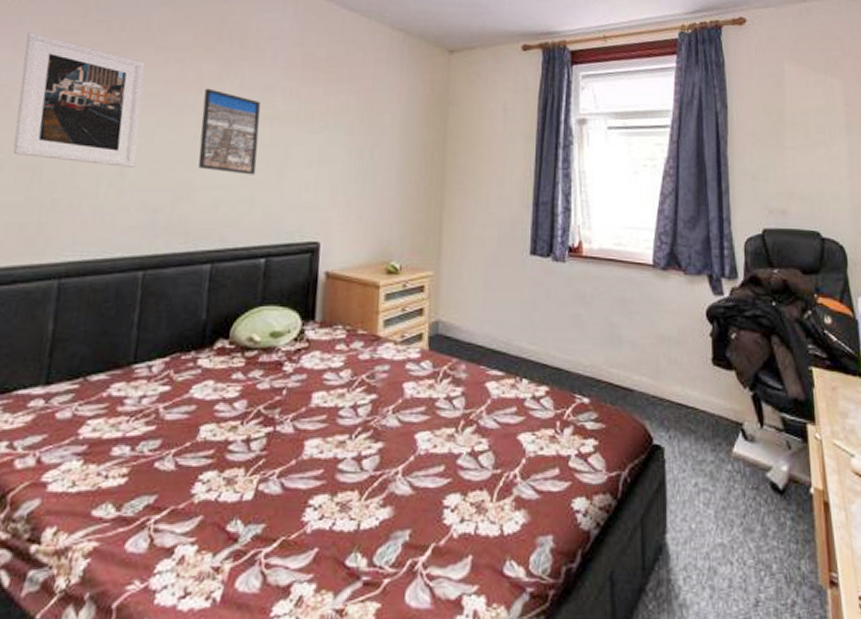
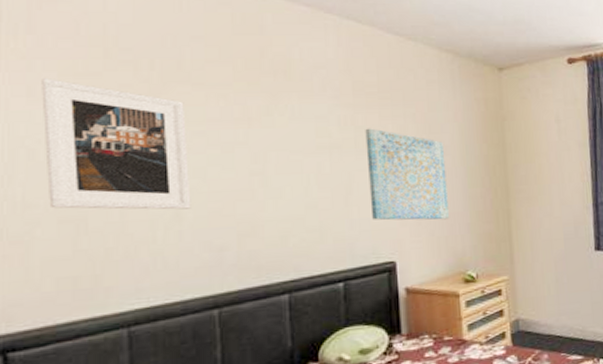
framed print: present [198,88,261,175] -> none [255,123,321,205]
wall art: none [303,102,384,204] -> present [365,128,449,221]

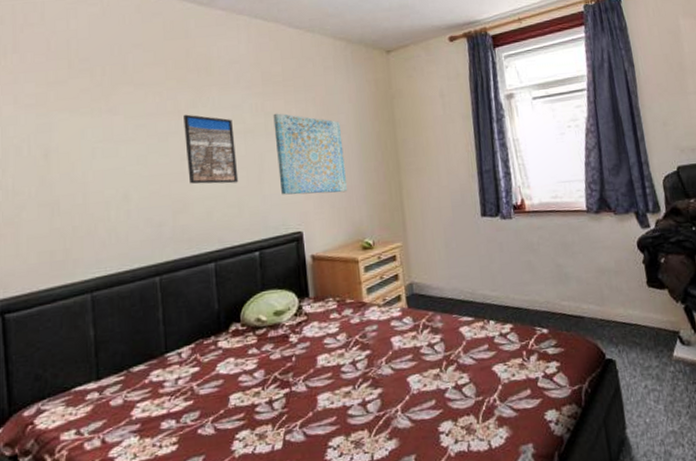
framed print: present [42,78,191,210] -> none [24,88,136,195]
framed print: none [255,123,321,205] -> present [183,114,239,184]

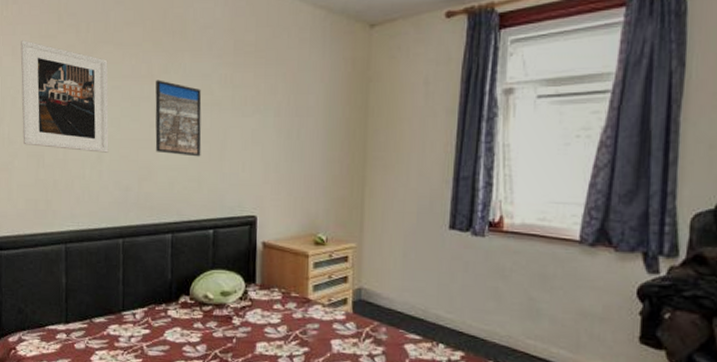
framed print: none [24,88,136,195] -> present [20,40,109,153]
wall art: present [273,113,347,195] -> none [240,87,309,181]

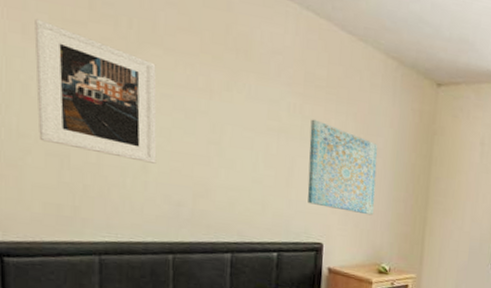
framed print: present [155,80,202,157] -> none [213,95,268,181]
wall art: none [240,87,309,181] -> present [307,119,378,216]

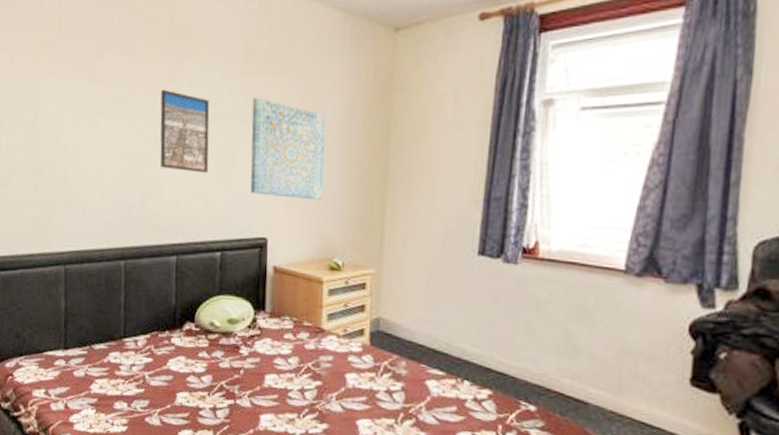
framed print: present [34,19,157,164] -> none [19,47,111,168]
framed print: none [213,95,268,181] -> present [160,89,210,173]

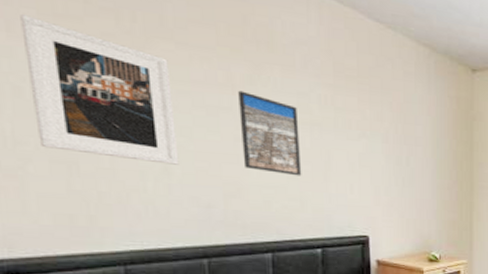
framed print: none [19,47,111,168] -> present [20,14,179,165]
wall art: present [250,97,326,201] -> none [344,110,418,205]

